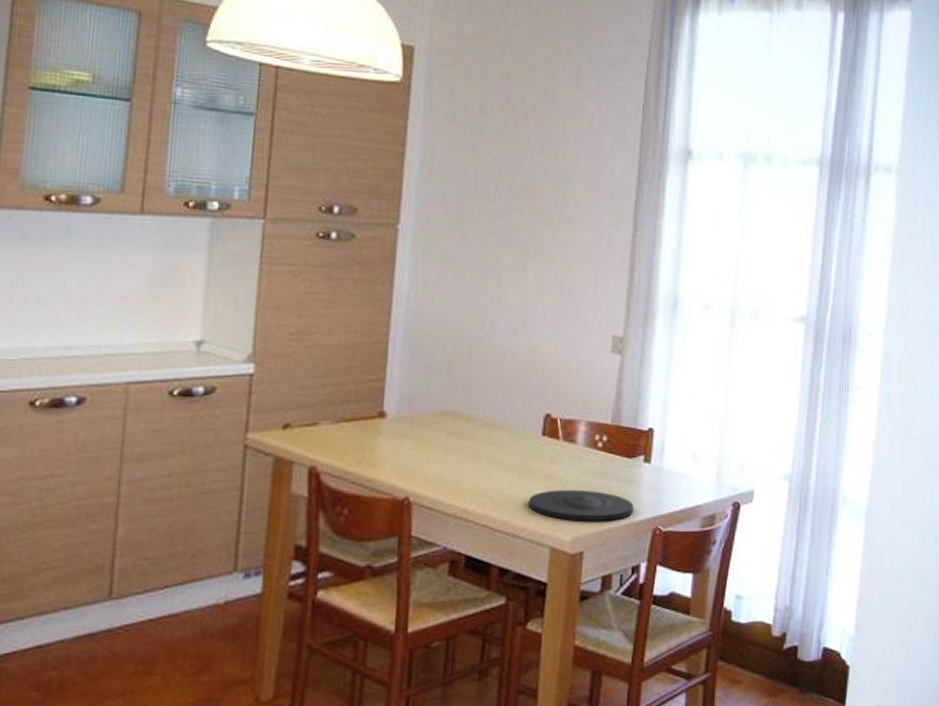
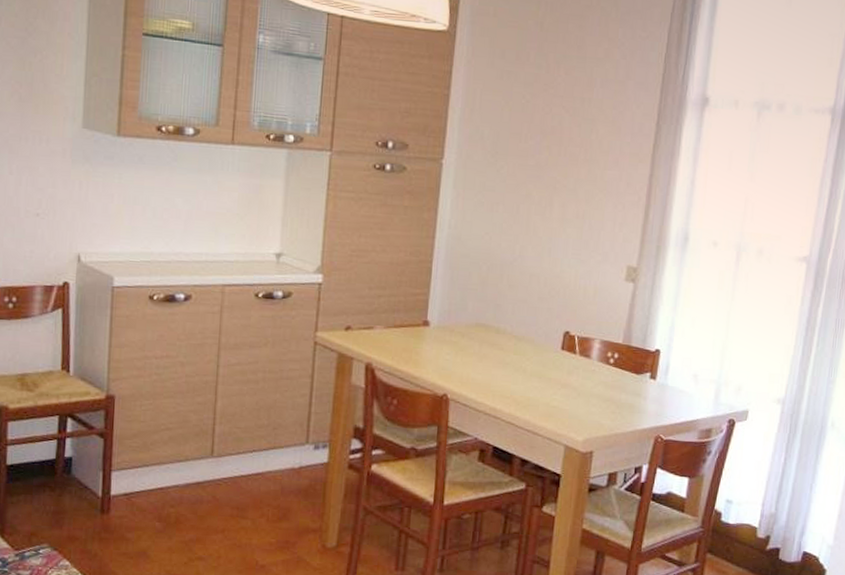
plate: present [529,489,634,521] -> none [548,397,639,427]

